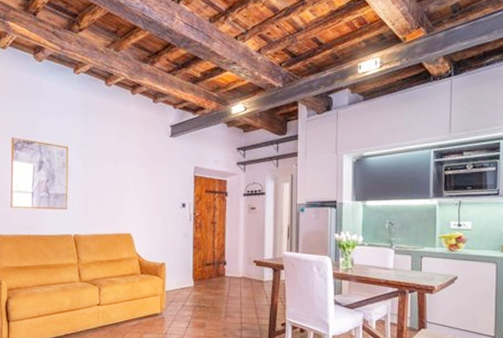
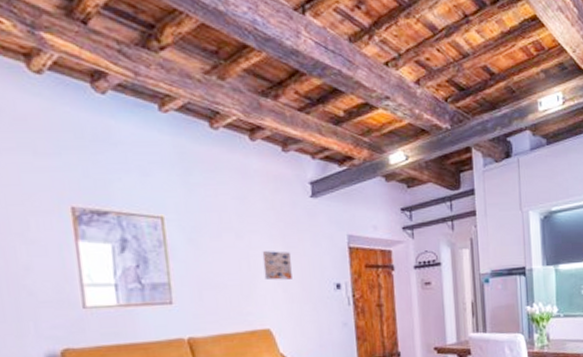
wall art: none [131,175,151,197] -> present [262,251,292,281]

